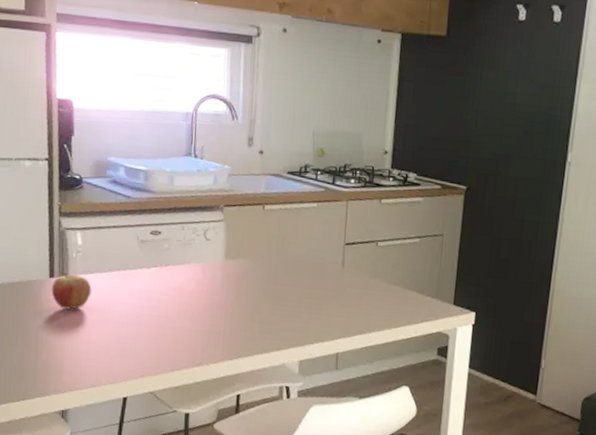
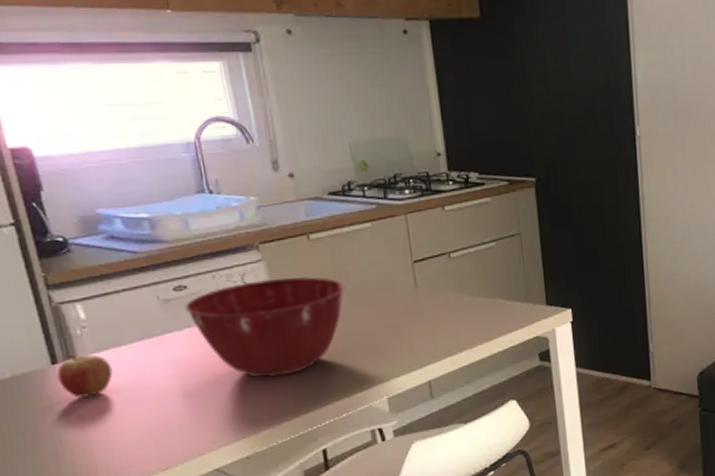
mixing bowl: none [156,237,285,323] -> present [185,277,345,378]

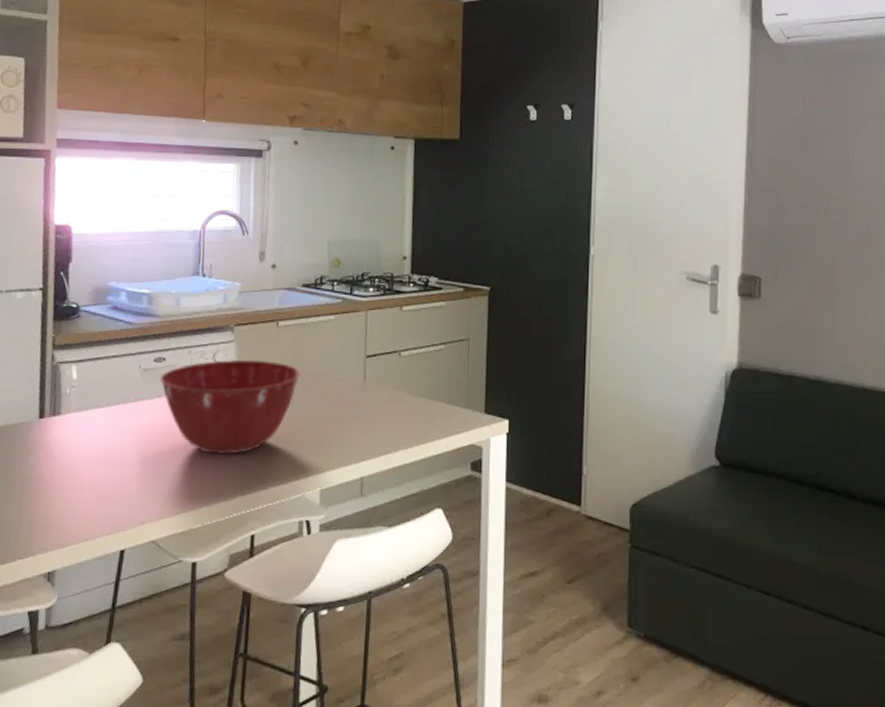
fruit: present [57,354,113,398] -> none [40,410,87,453]

